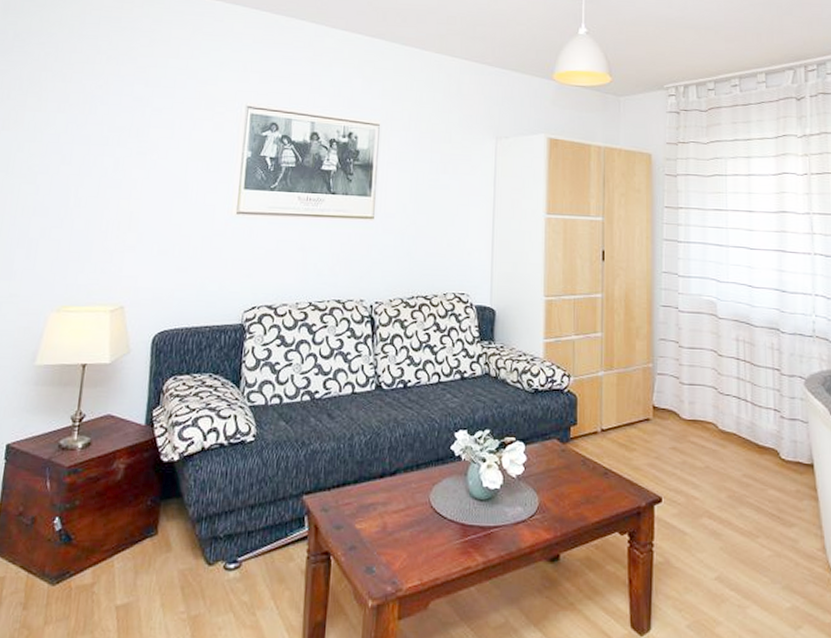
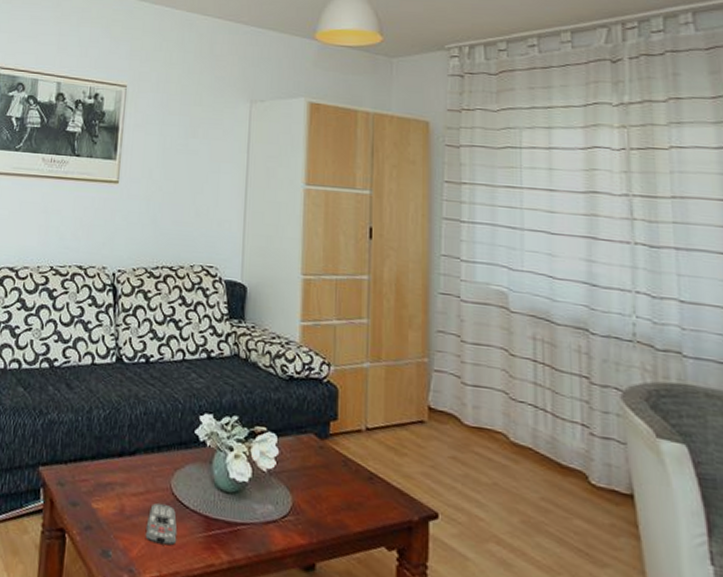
remote control: none [406,516,437,555] -> present [145,503,178,546]

